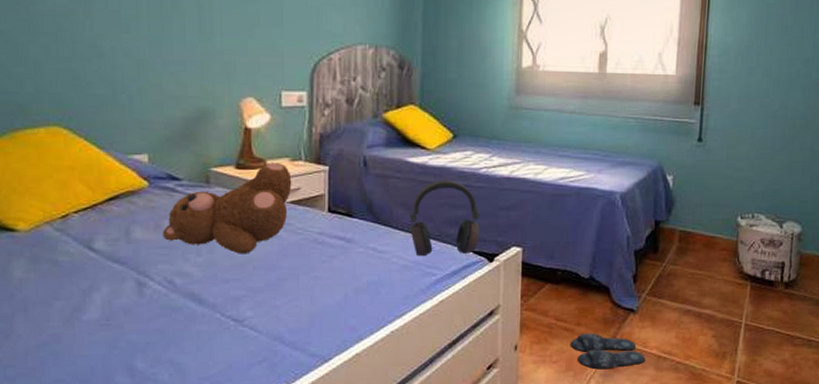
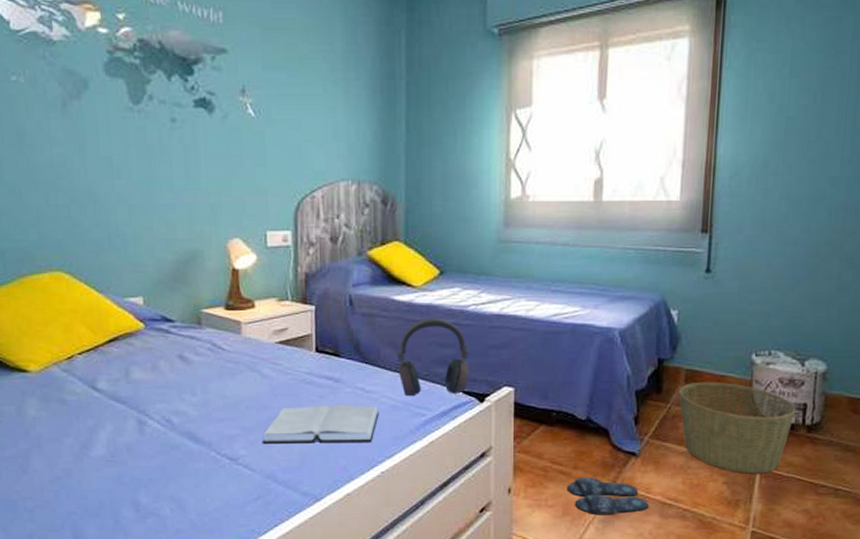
teddy bear: present [162,162,292,254] -> none [159,302,280,394]
hardback book: none [269,264,390,305] -> present [262,404,379,444]
basket: none [673,242,776,328] -> present [678,381,796,474]

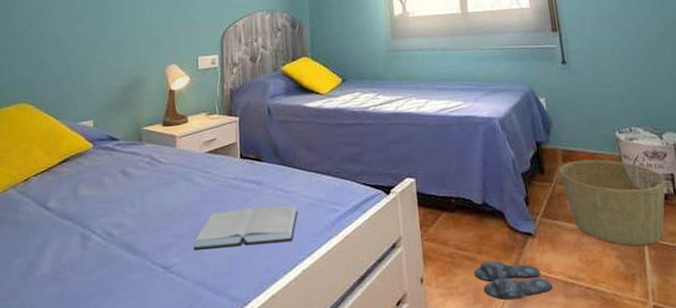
headphones: present [396,318,470,397] -> none [310,119,375,194]

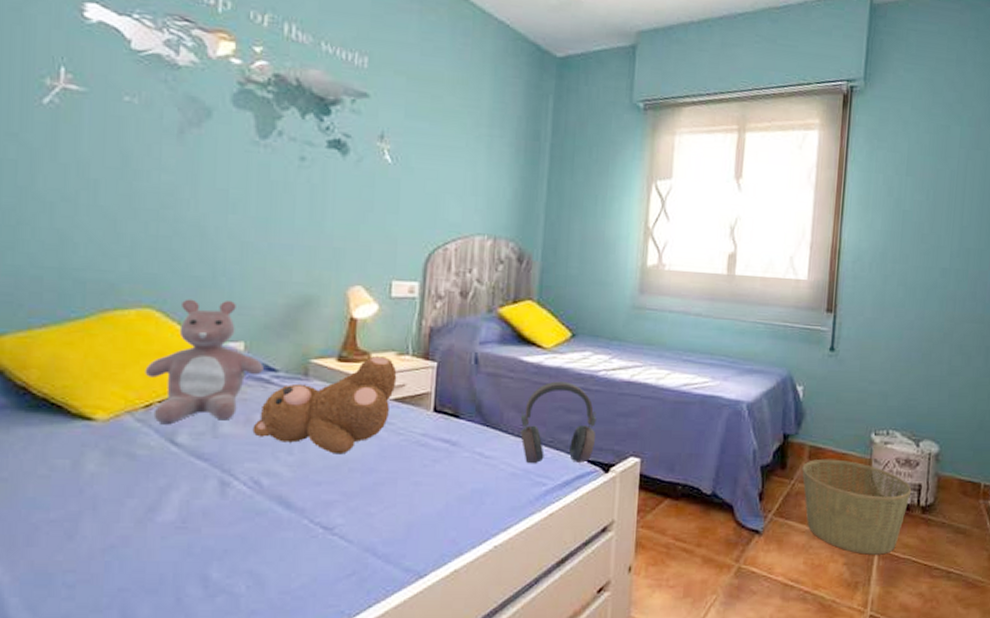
stuffed animal: none [23,89,108,193] -> present [145,299,264,423]
teddy bear: none [103,117,209,203] -> present [252,355,397,455]
hardback book: present [193,205,298,250] -> none [363,469,497,513]
headphones: none [310,119,375,194] -> present [520,381,597,464]
slippers: present [474,261,553,300] -> none [689,556,771,597]

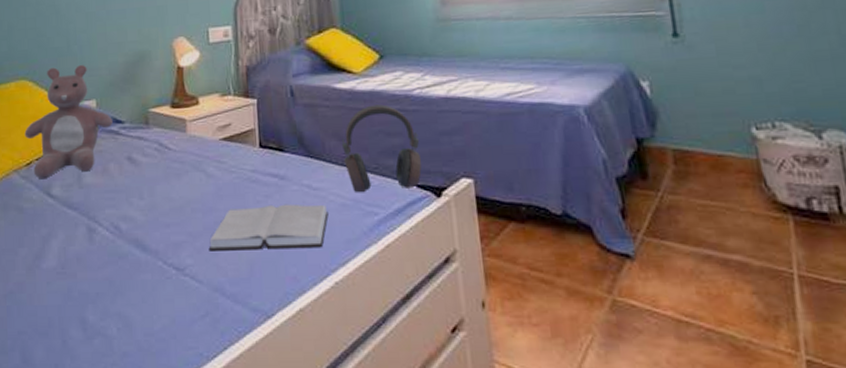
teddy bear: present [252,355,397,455] -> none [109,98,224,196]
hardback book: none [363,469,497,513] -> present [208,204,329,251]
basket: present [802,458,912,555] -> none [668,162,827,280]

